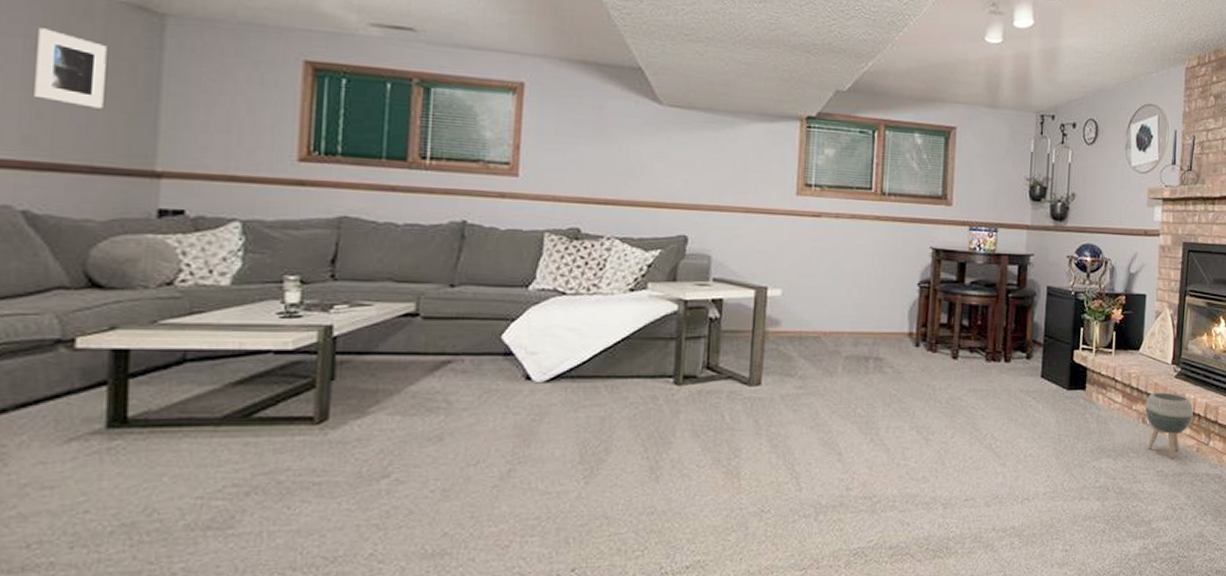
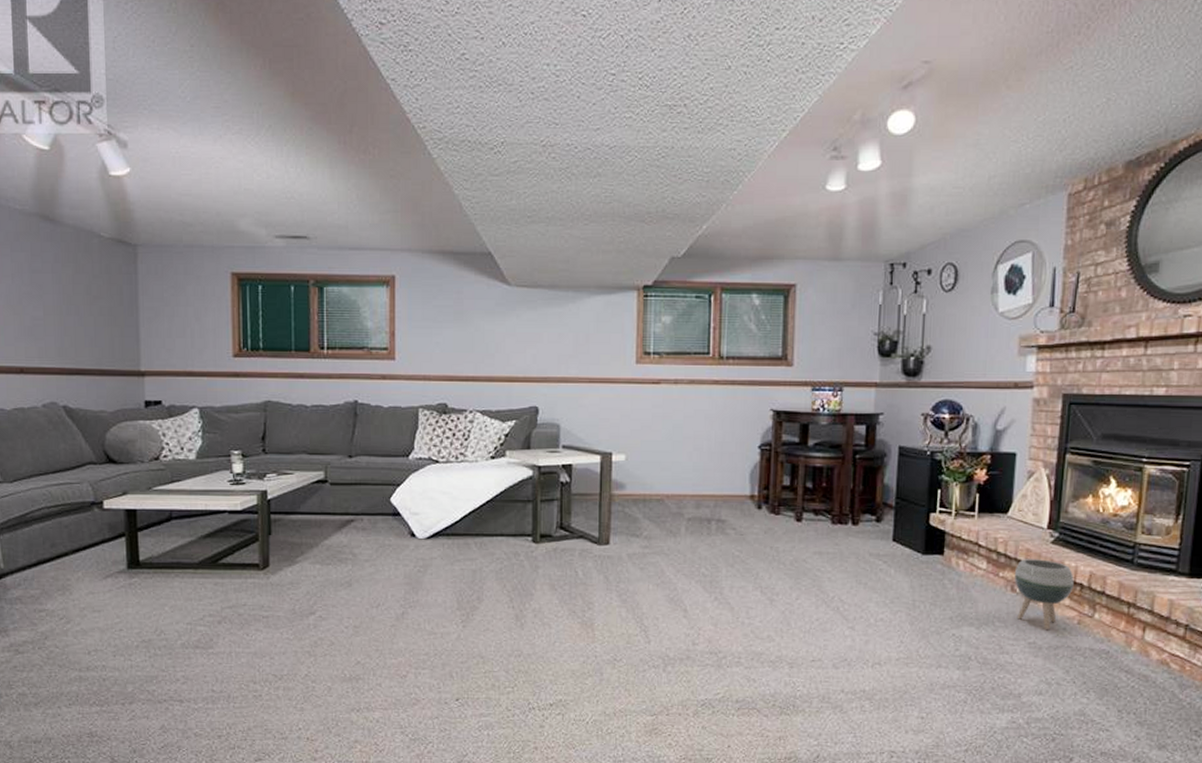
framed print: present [34,28,107,109] -> none [60,265,104,324]

